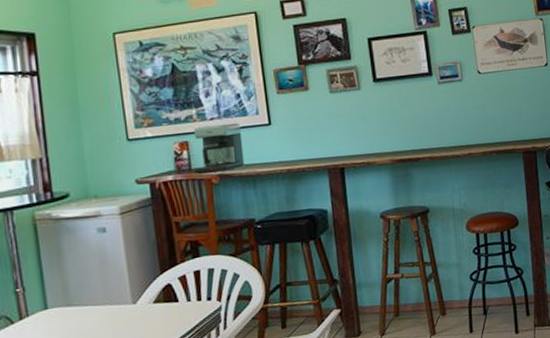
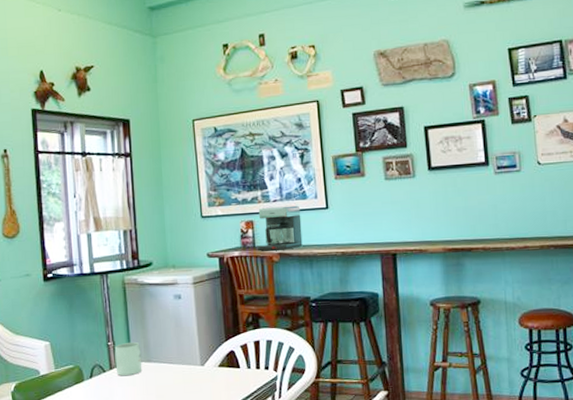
mug: none [25,285,61,327] -> present [115,341,143,377]

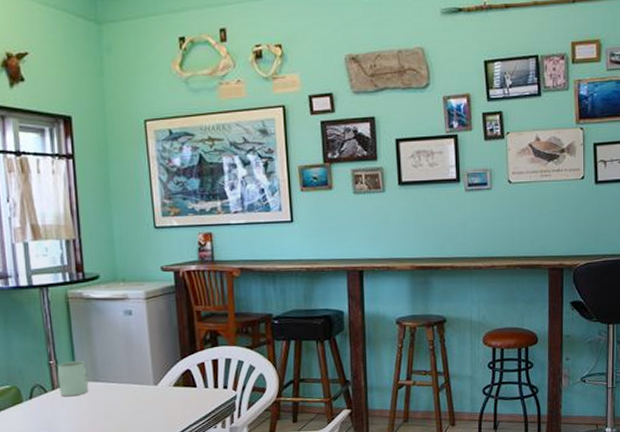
coffee maker: present [257,205,303,252] -> none [215,218,265,266]

